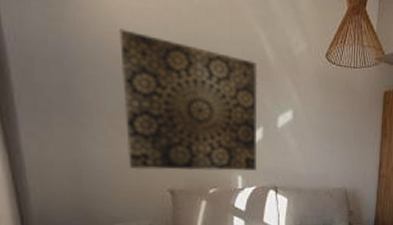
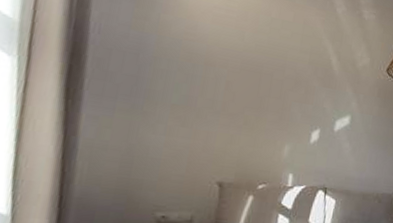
wall art: present [119,28,258,171] -> none [182,31,322,170]

